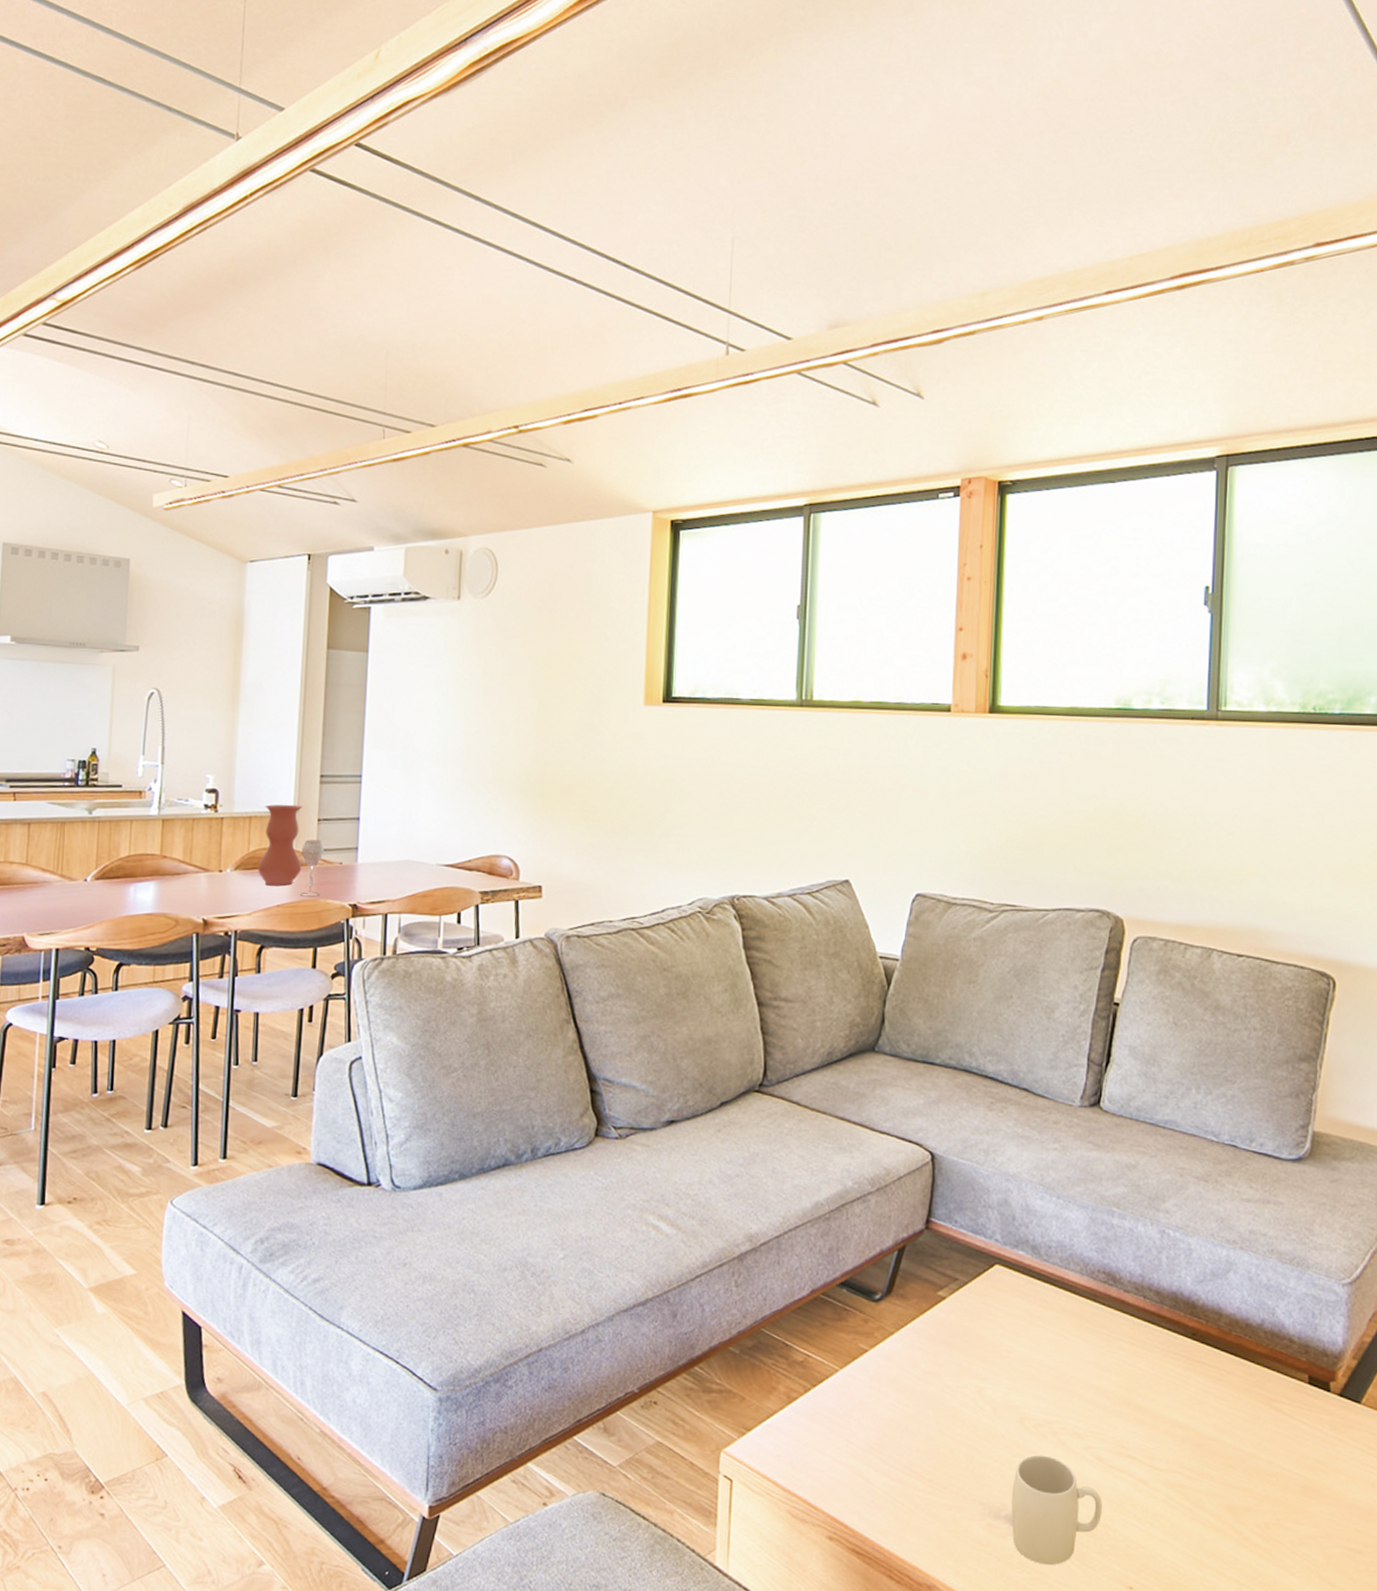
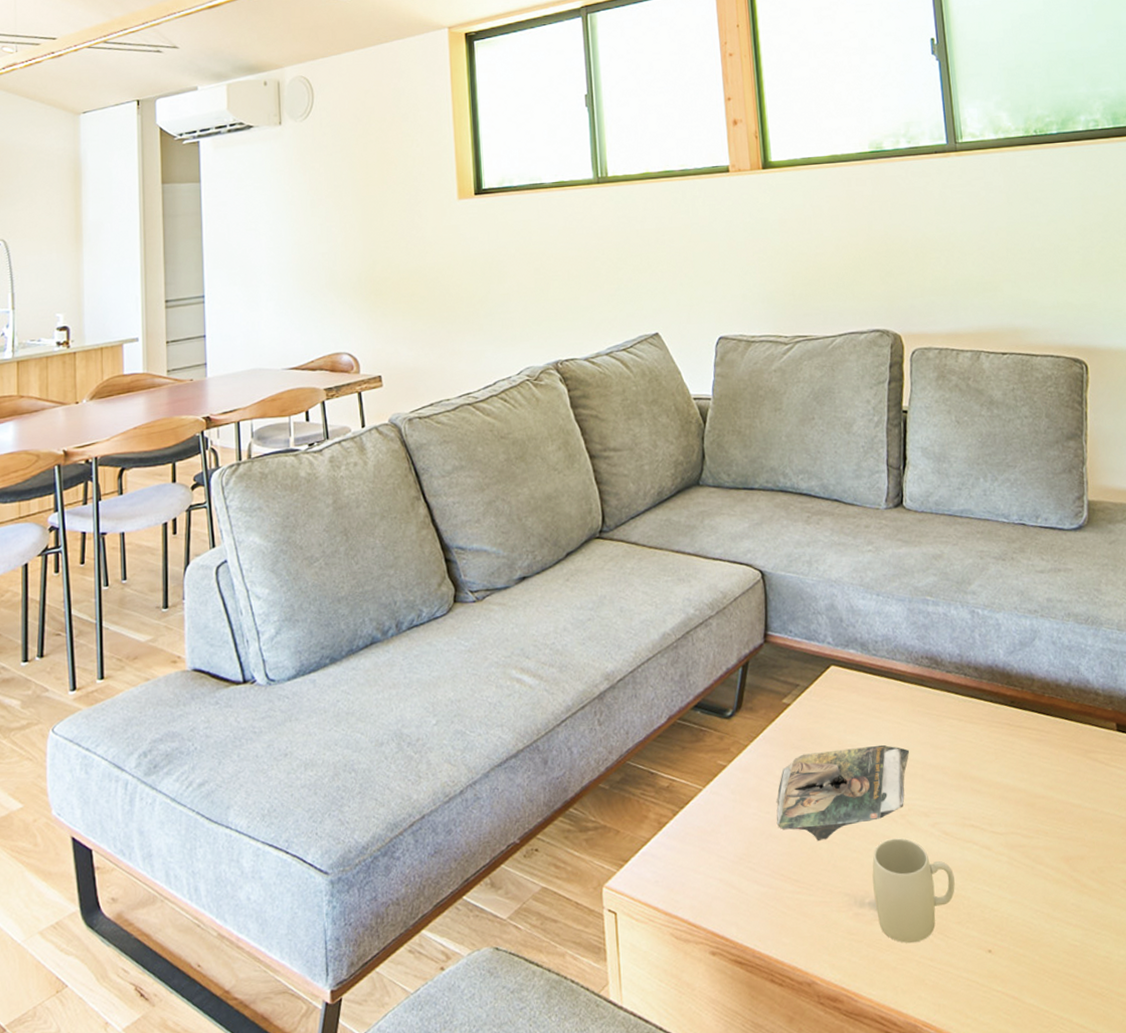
vase: present [258,804,303,887] -> none [113,331,155,411]
wineglass: present [300,839,324,898] -> none [153,361,175,417]
magazine: none [915,1351,1071,1445] -> present [776,744,910,842]

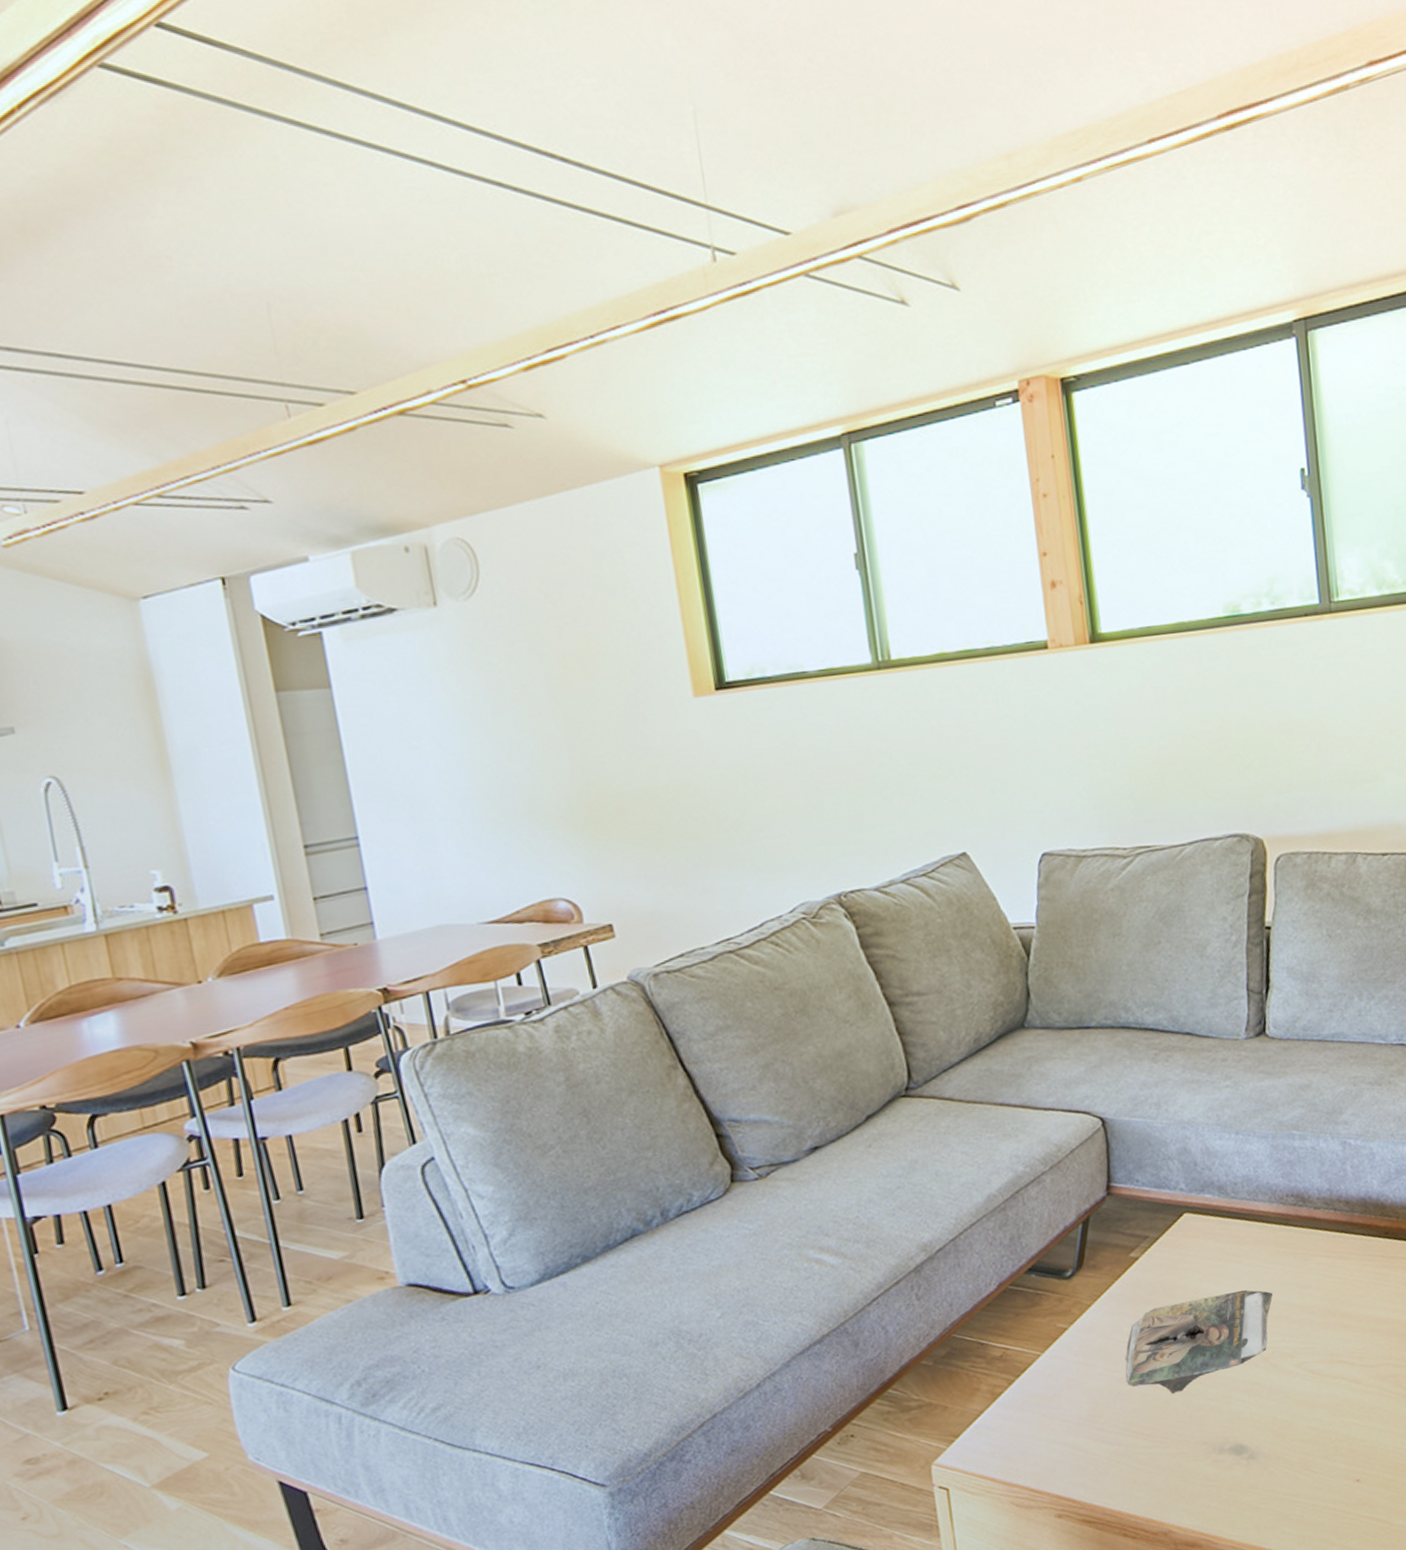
mug: present [872,838,955,943] -> none [1232,1381,1322,1483]

